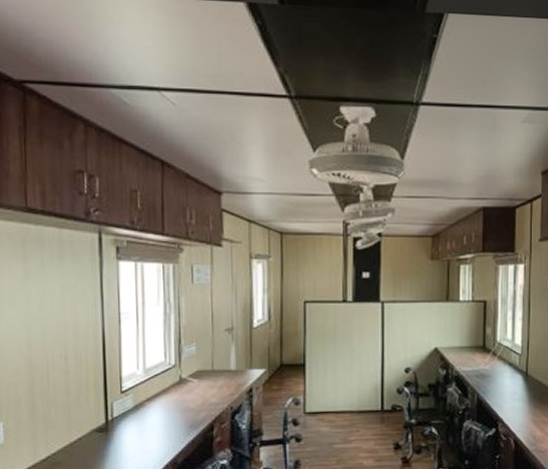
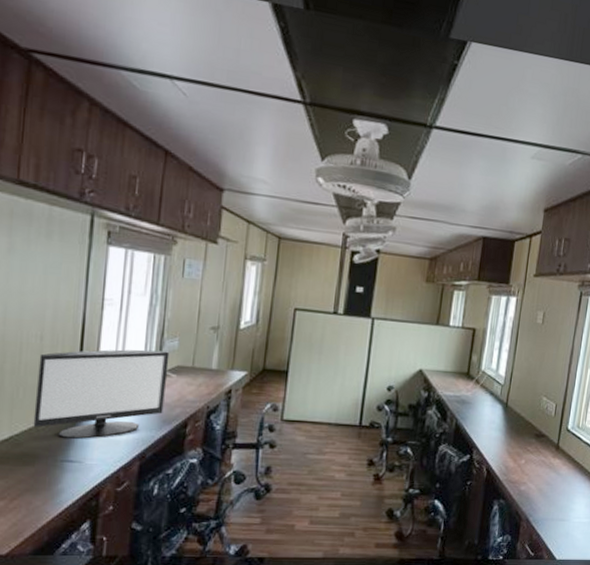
monitor: none [66,357,189,453] -> present [33,349,170,439]

